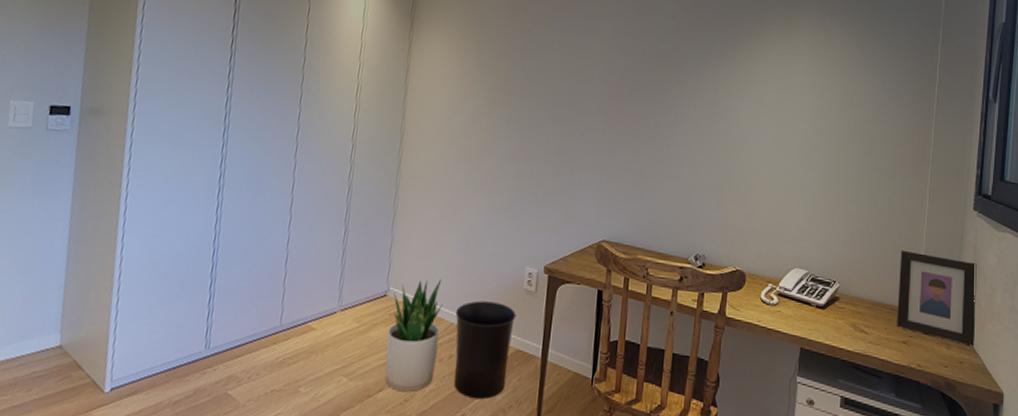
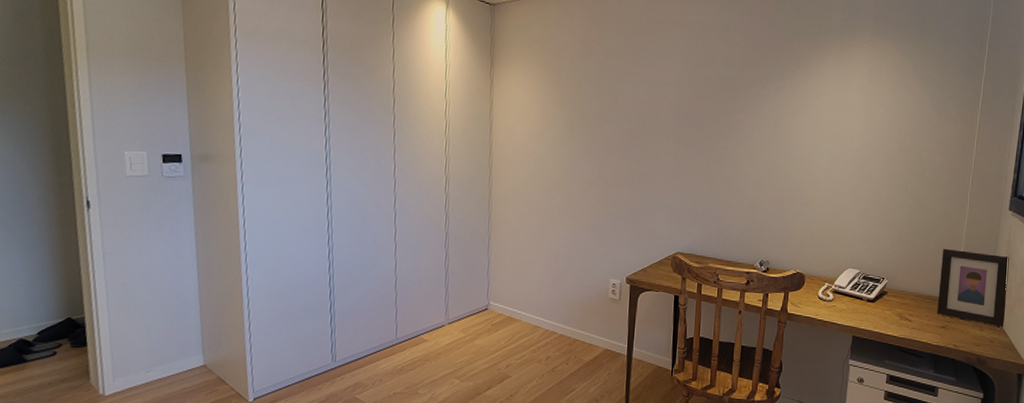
planter: present [385,279,443,393] -> none [491,292,539,389]
waste bin: present [454,300,516,399] -> none [550,309,603,391]

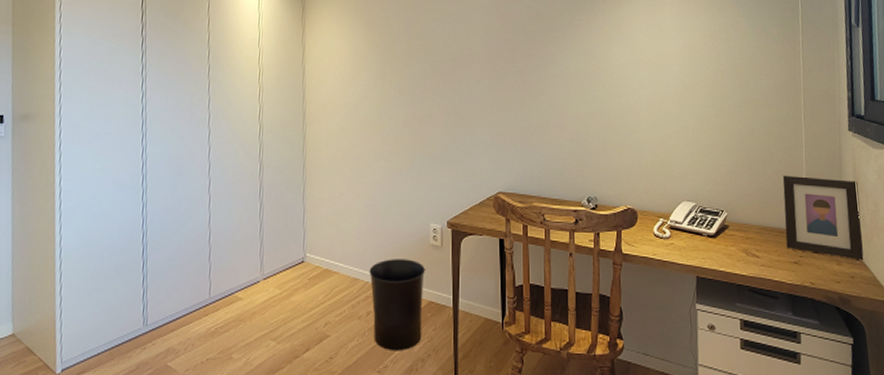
waste bin: none [550,309,603,391] -> present [369,259,425,350]

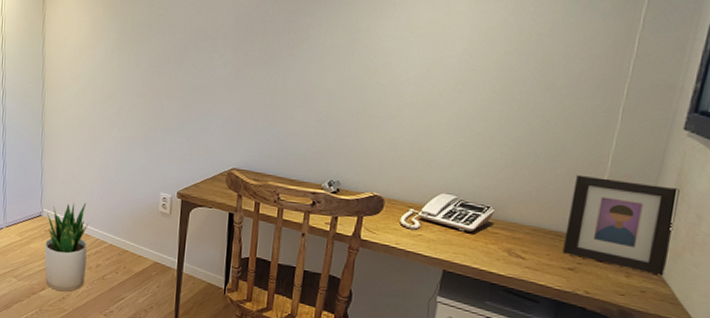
planter: none [308,242,357,350] -> present [44,202,89,292]
waste bin: present [369,259,425,350] -> none [100,221,153,300]

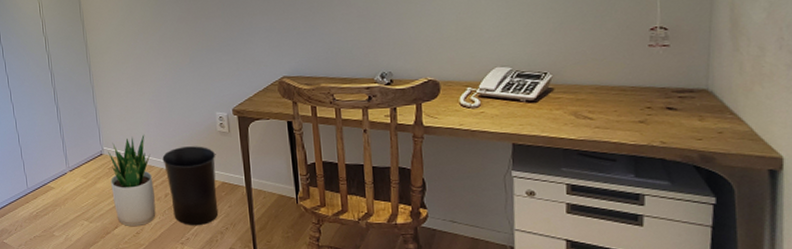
waste bin: none [100,221,153,300] -> present [162,146,219,225]
picture frame: present [562,174,680,276] -> none [627,23,738,114]

